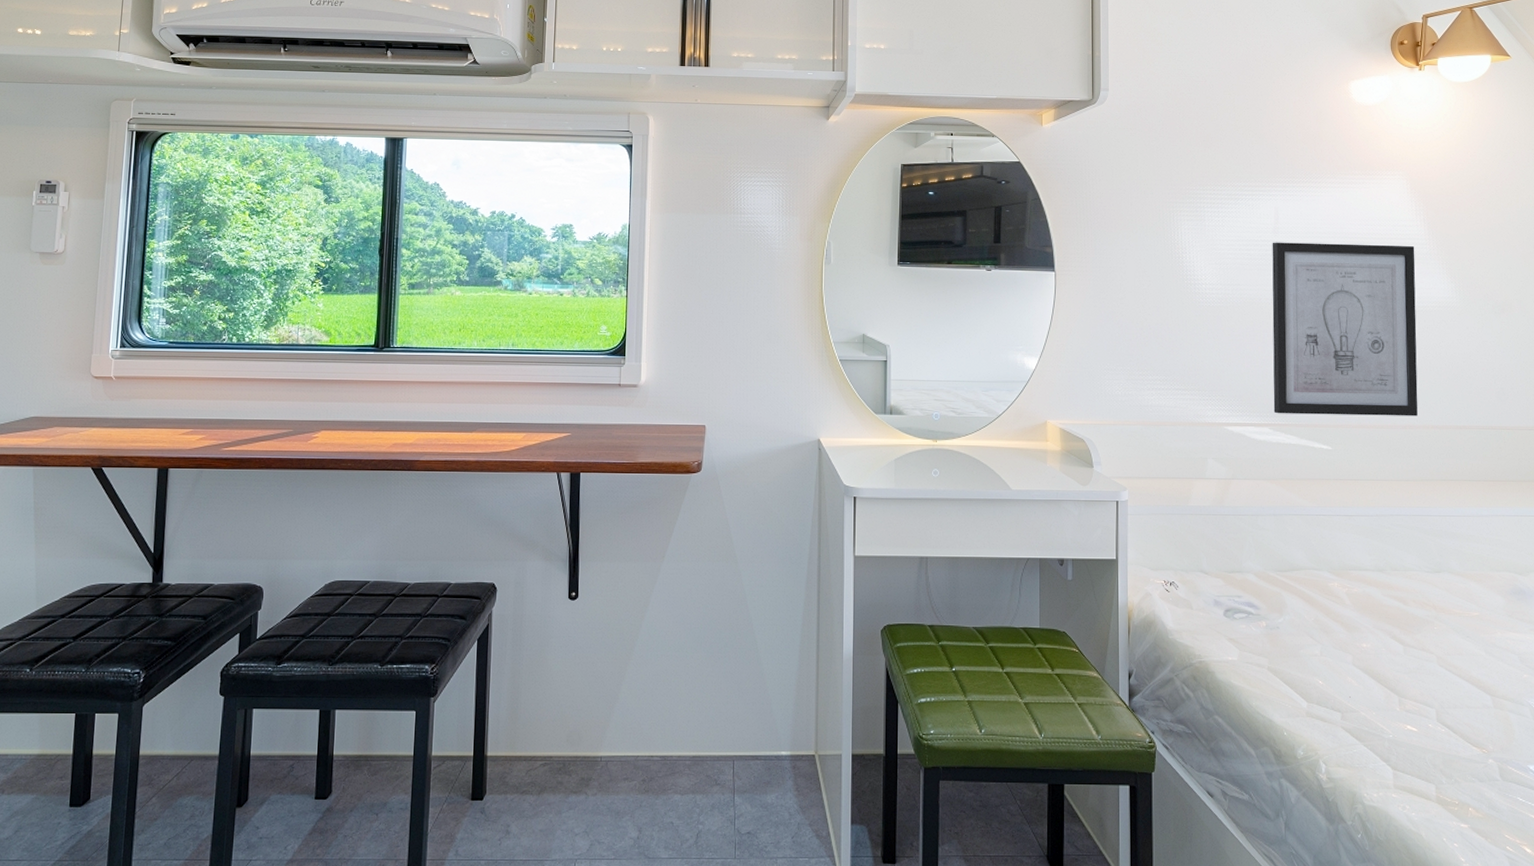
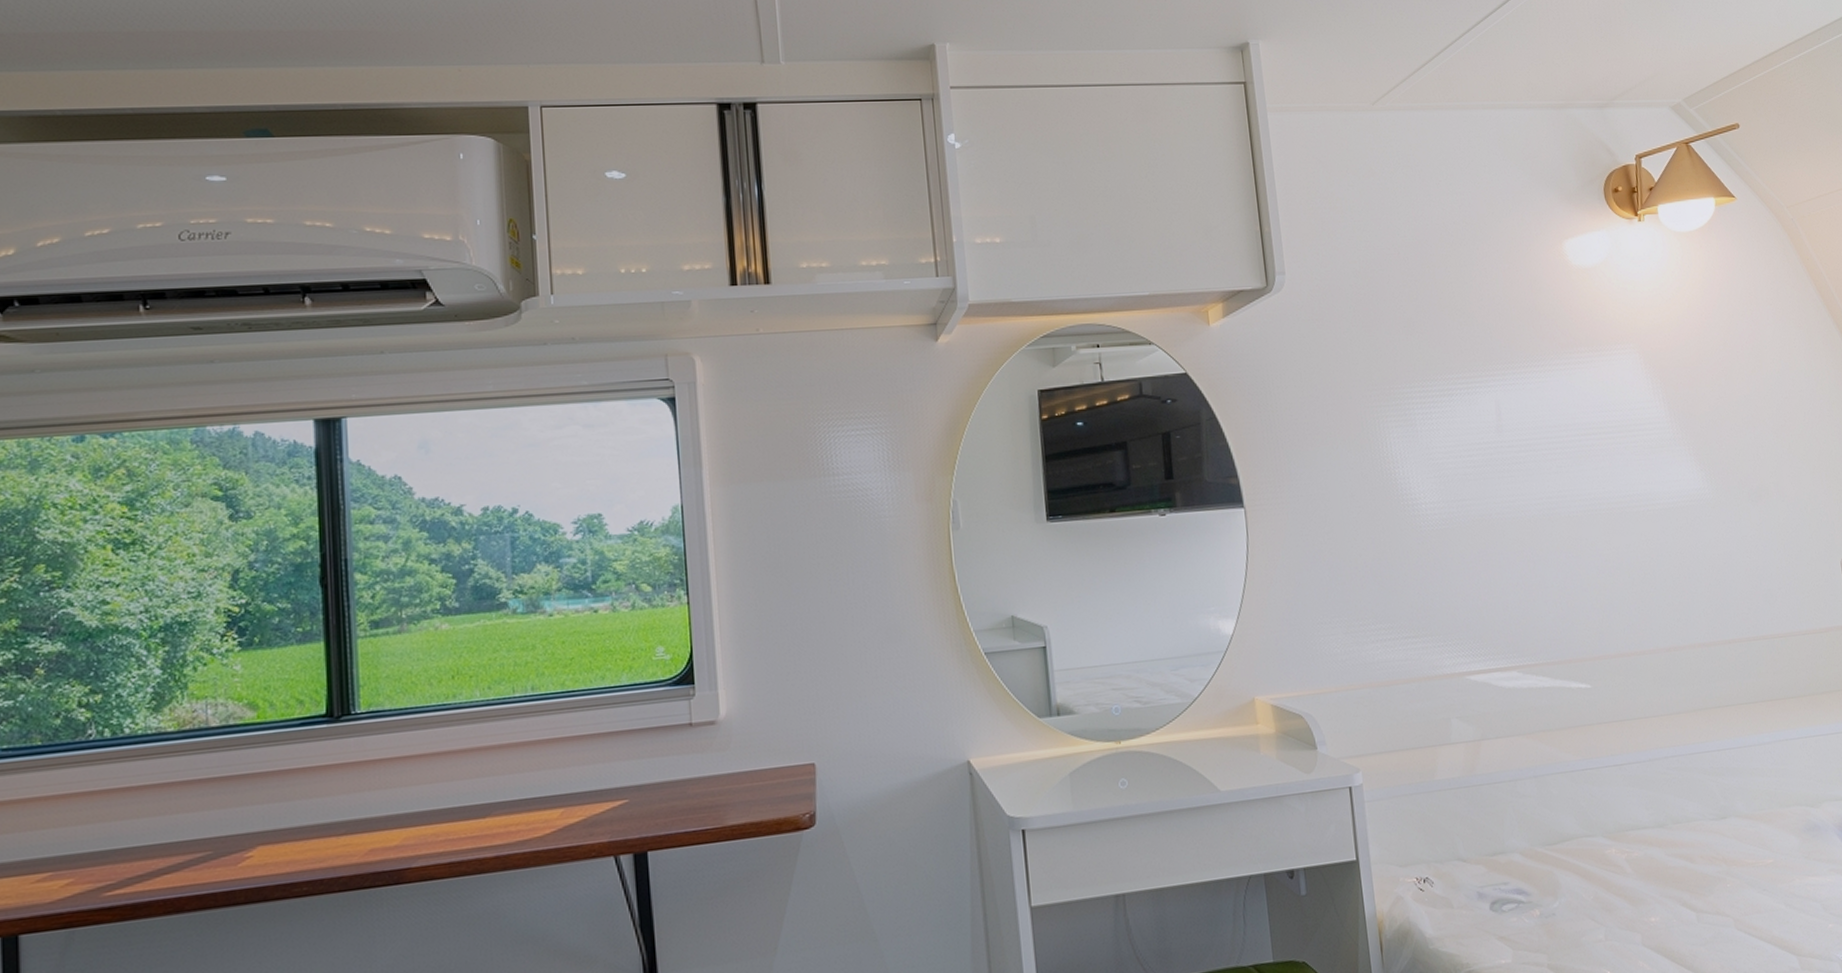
wall art: present [1272,242,1418,416] -> none [1496,432,1682,653]

